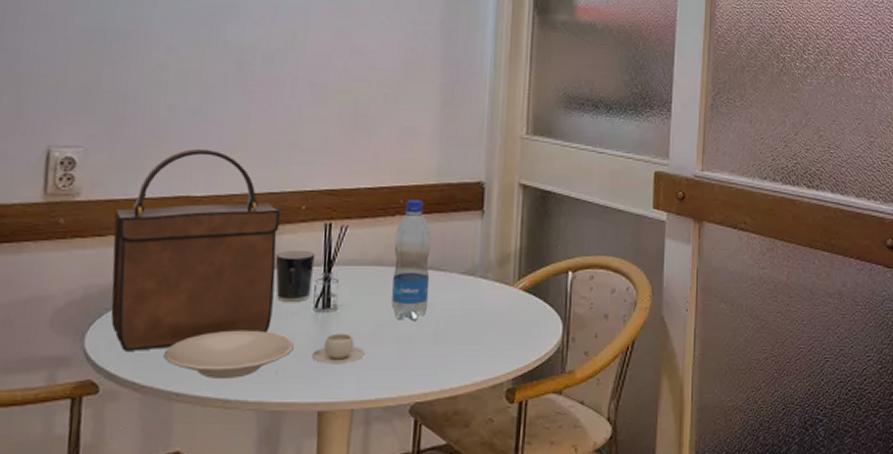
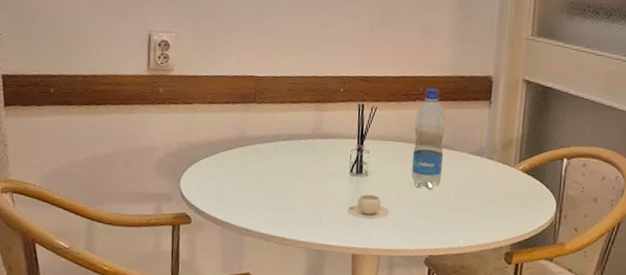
handbag: present [110,148,281,353] -> none [198,37,324,195]
saucer: present [163,330,294,378] -> none [236,184,334,222]
mug: present [275,250,315,303] -> none [319,124,351,167]

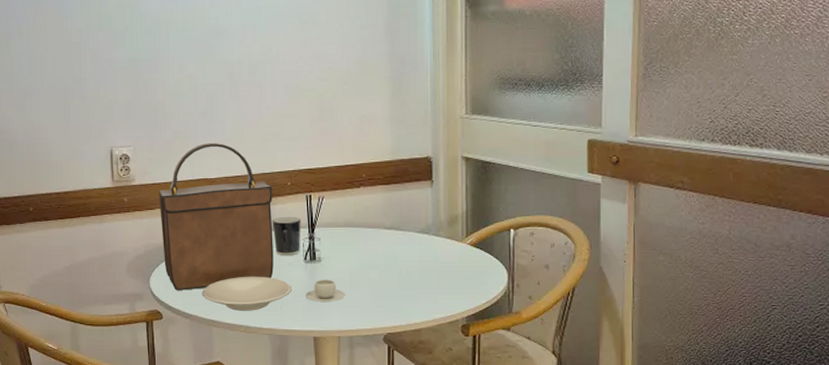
handbag: none [198,37,324,195] -> present [158,142,274,291]
saucer: none [236,184,334,222] -> present [202,276,292,311]
mug: none [319,124,351,167] -> present [272,216,301,256]
bottle: present [411,88,446,190] -> none [361,174,392,270]

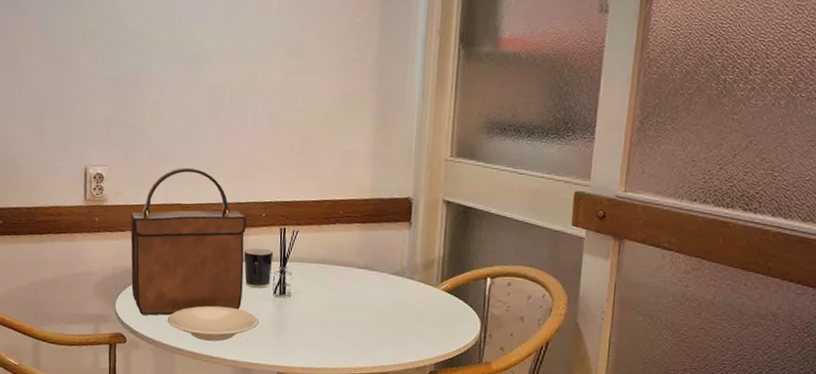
teacup: present [306,279,345,303] -> none [272,314,313,339]

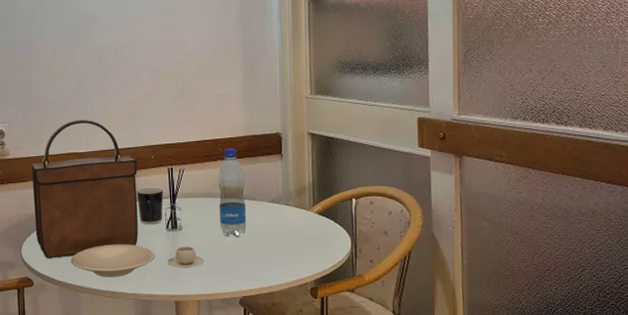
teacup: none [272,314,313,339] -> present [168,246,204,268]
bottle: none [333,211,366,310] -> present [218,148,247,237]

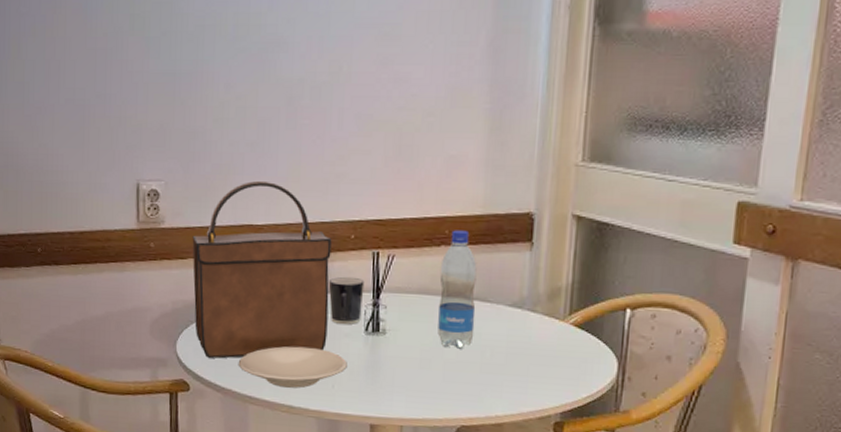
teacup: present [168,246,204,268] -> none [364,355,413,385]

